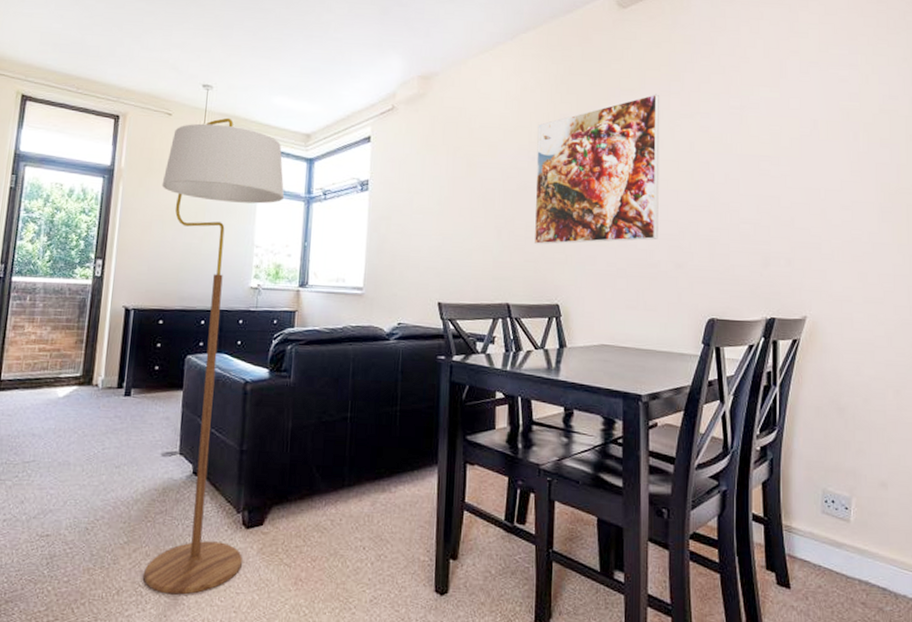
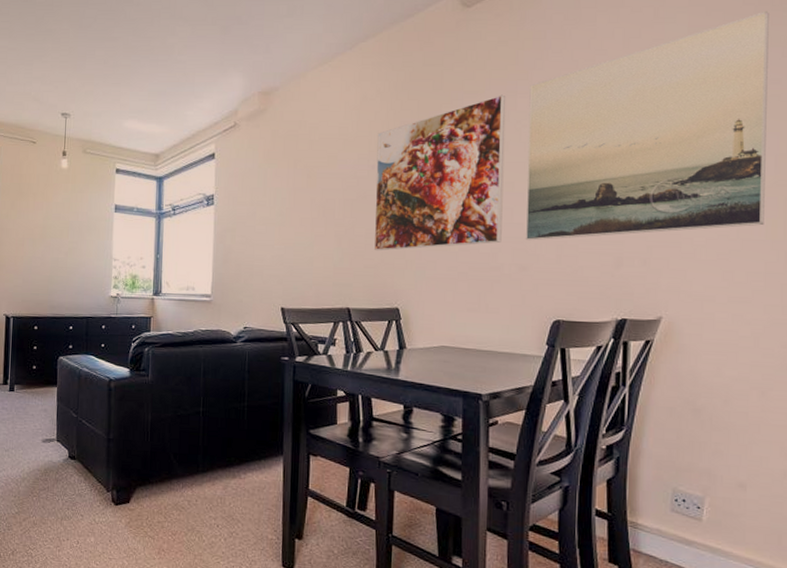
floor lamp: present [143,117,285,595] -> none [30,143,138,558]
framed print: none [680,34,891,239] -> present [525,12,769,241]

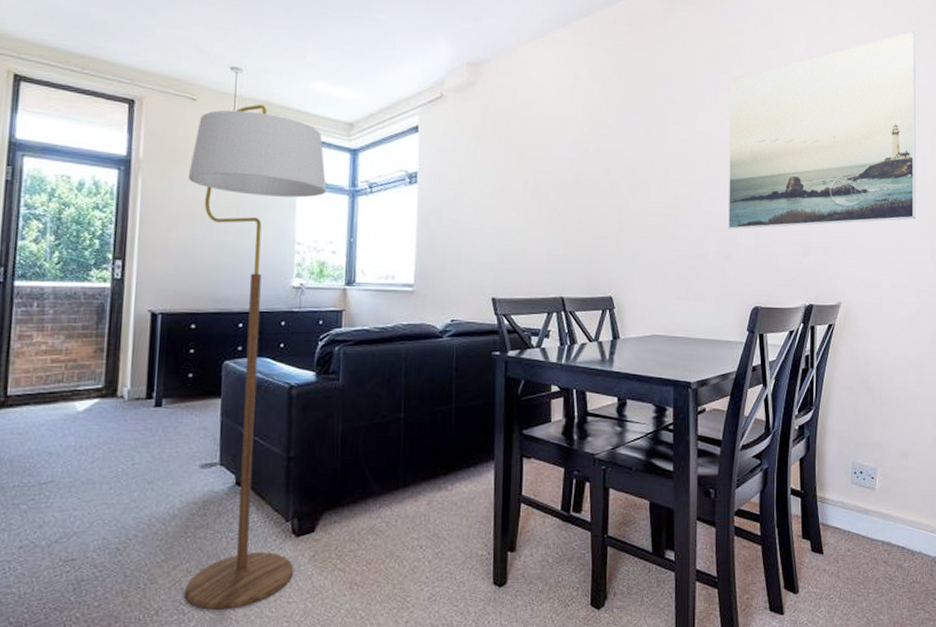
floor lamp: none [30,143,138,558] -> present [185,104,327,610]
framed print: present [373,94,505,251] -> none [587,86,709,238]

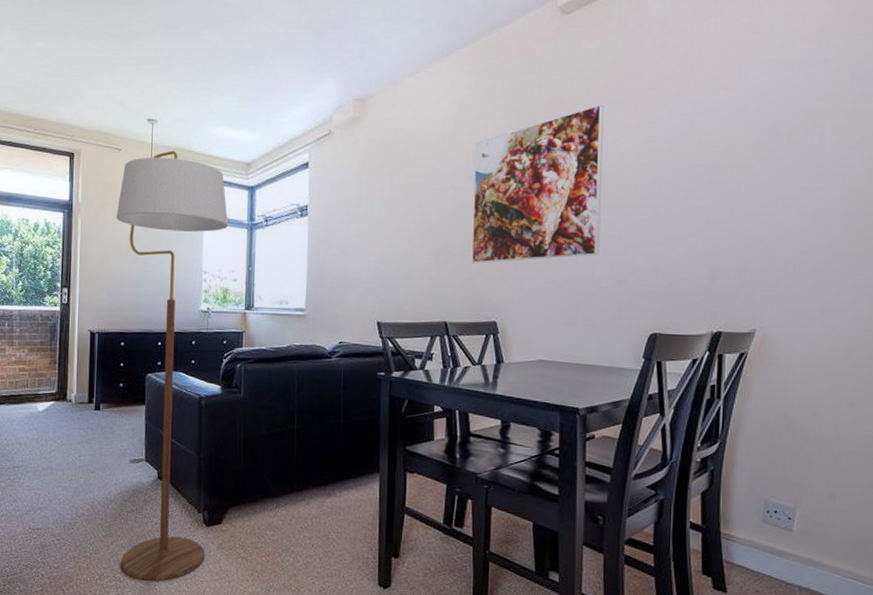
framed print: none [587,86,709,238] -> present [471,104,604,264]
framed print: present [727,31,916,230] -> none [622,24,863,253]

